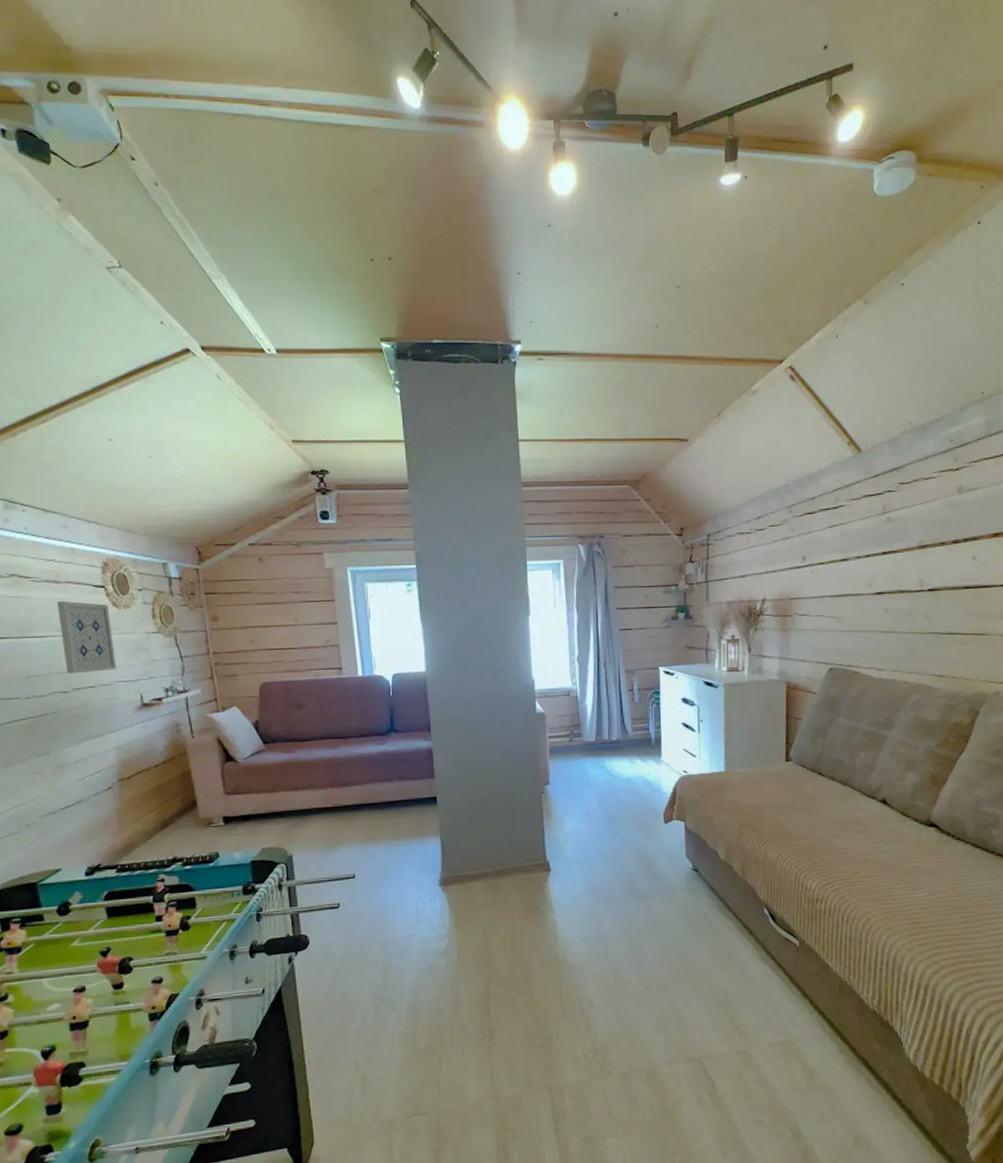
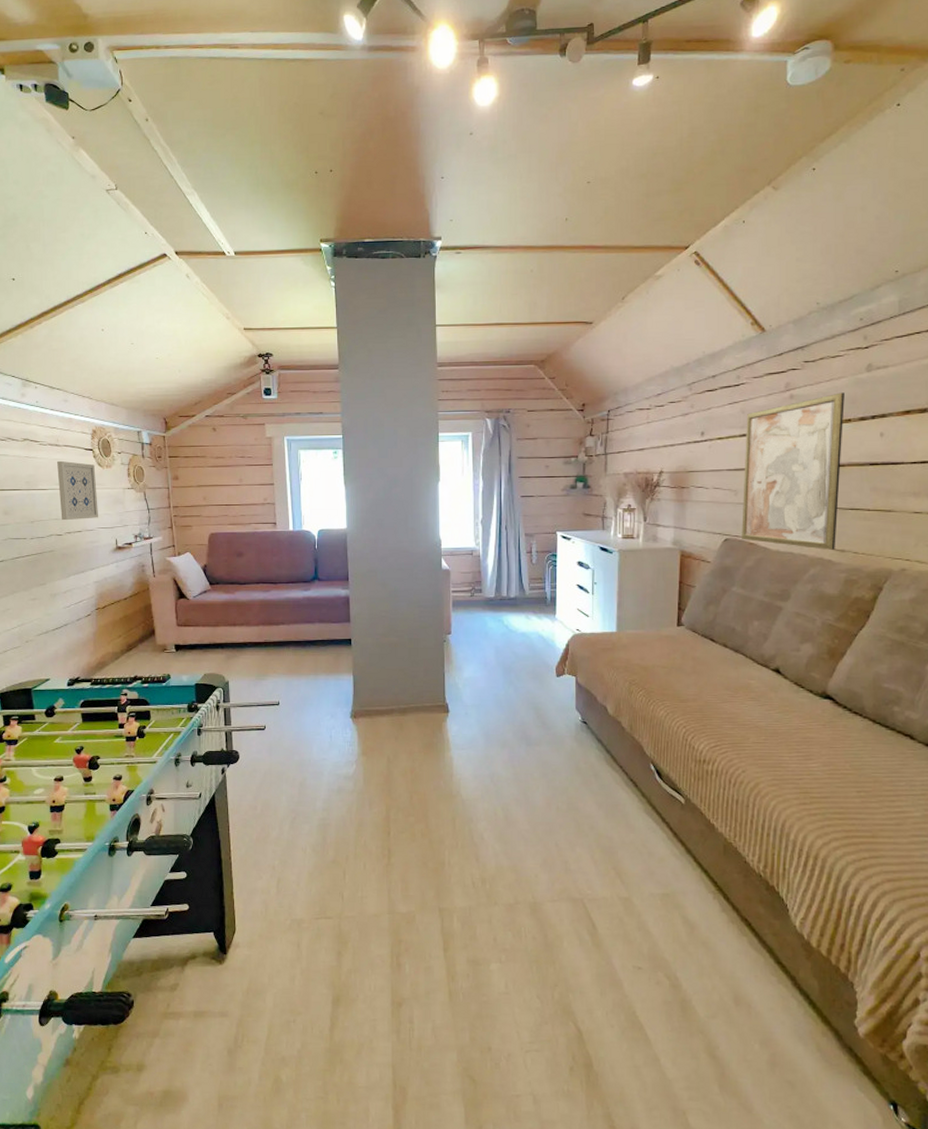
wall art: none [845,515,939,676] -> present [741,392,845,550]

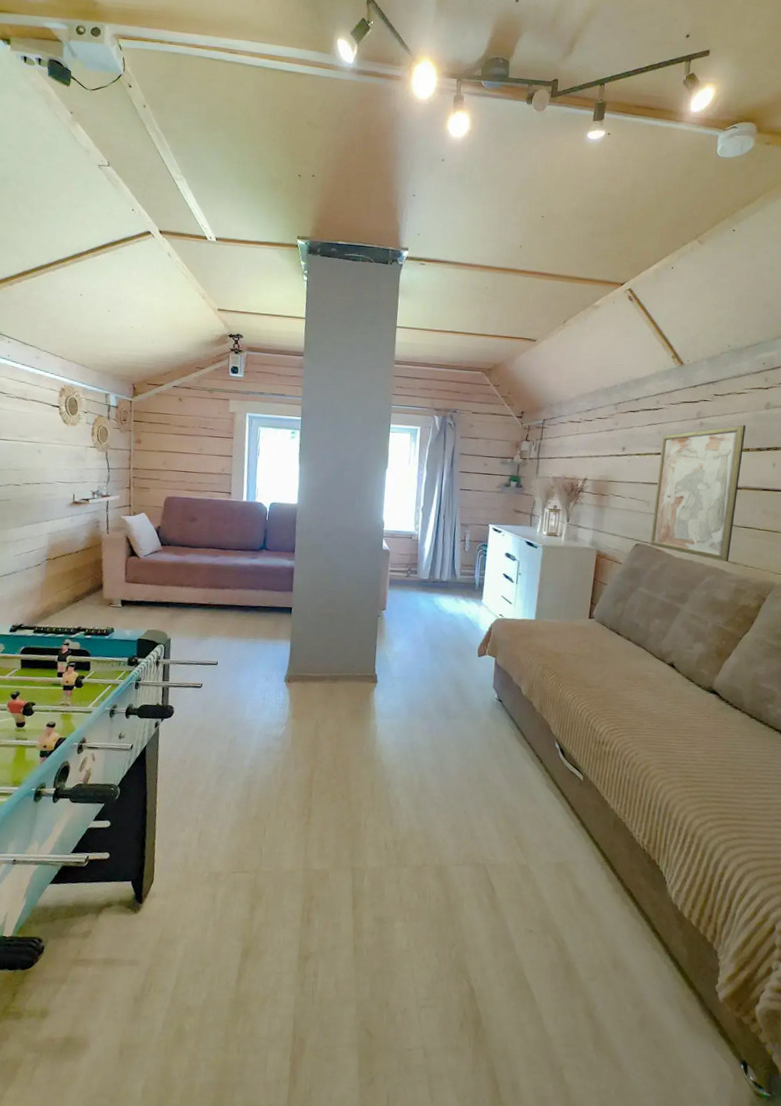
wall art: present [57,460,99,521] -> none [21,413,60,473]

